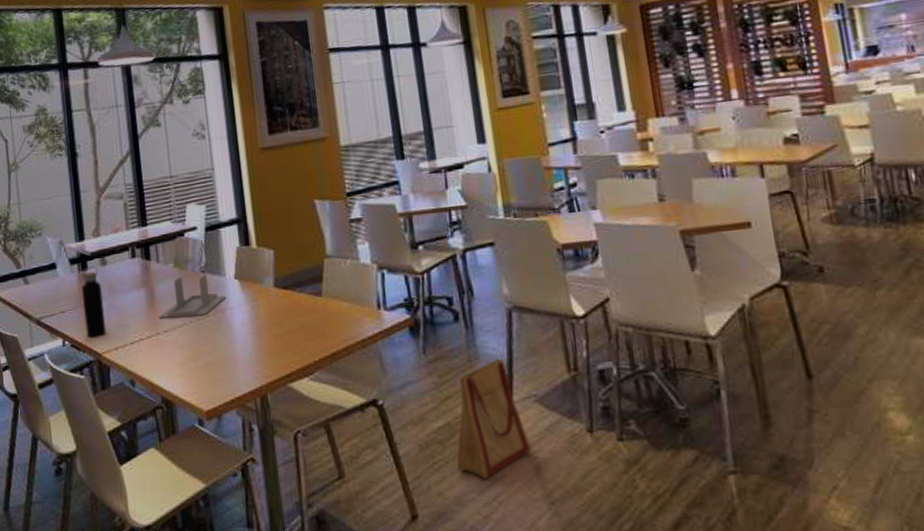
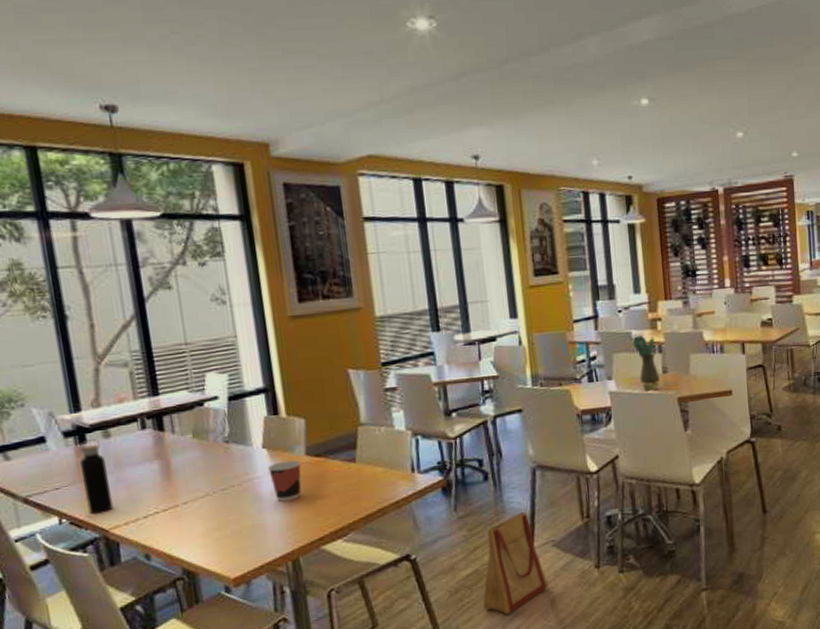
napkin holder: present [159,274,227,319] -> none [177,444,254,491]
cup: none [238,292,270,334] -> present [267,460,302,501]
vase: none [616,155,656,223] -> present [630,332,660,391]

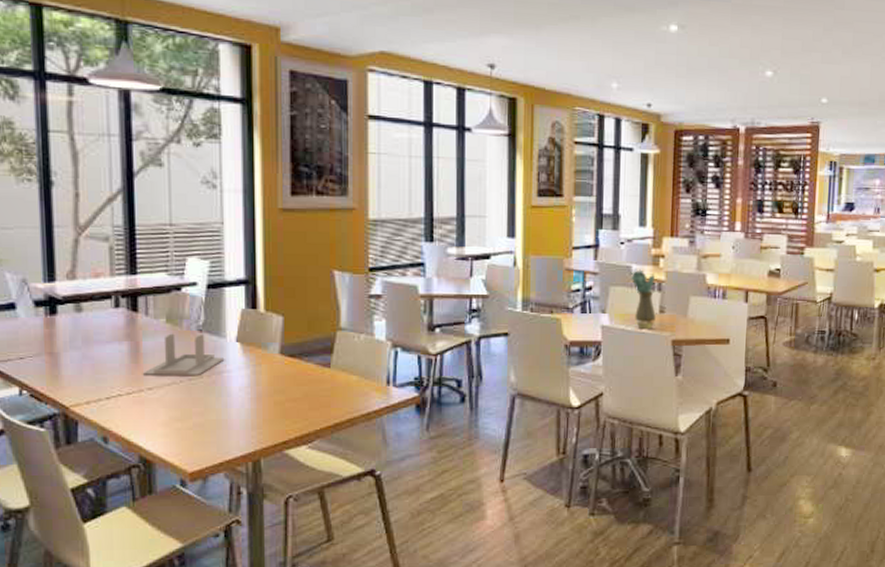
water bottle: present [79,439,114,514] -> none [48,312,77,389]
napkin holder: none [177,444,254,491] -> present [143,333,225,375]
cup: present [267,460,302,501] -> none [238,357,273,399]
shopping bag: present [483,512,548,615] -> none [445,440,514,545]

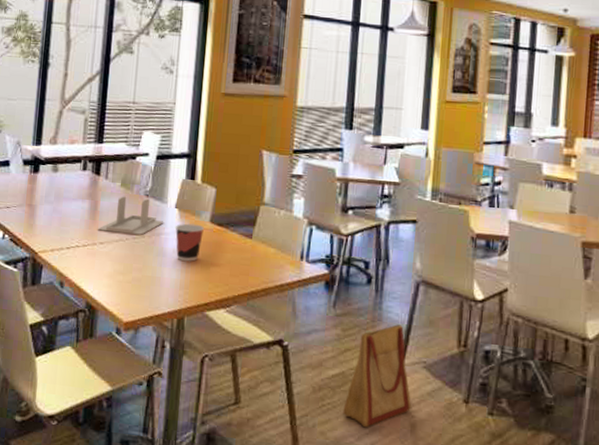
cup: none [238,357,273,399] -> present [175,223,204,261]
shopping bag: none [445,440,514,545] -> present [343,324,411,428]
vase: present [630,266,656,330] -> none [540,164,566,229]

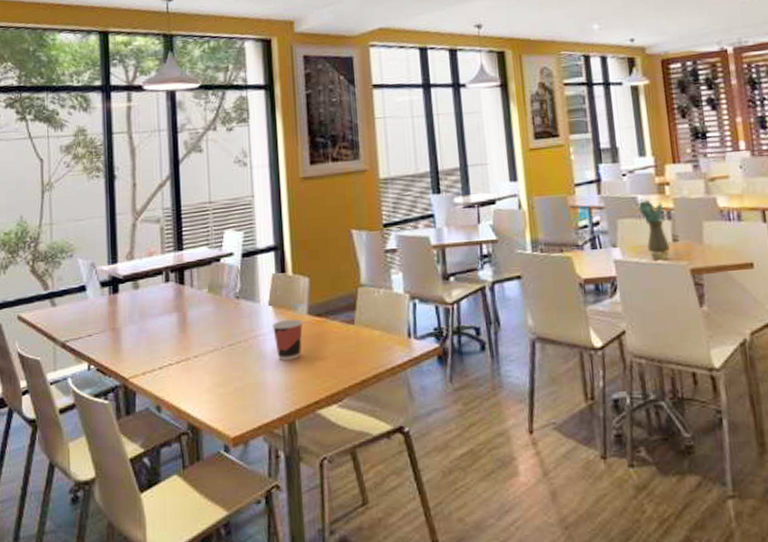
napkin holder: present [98,196,164,235] -> none [190,300,260,344]
shopping bag: present [343,324,411,428] -> none [478,388,548,505]
vase: none [540,164,566,229] -> present [636,197,670,261]

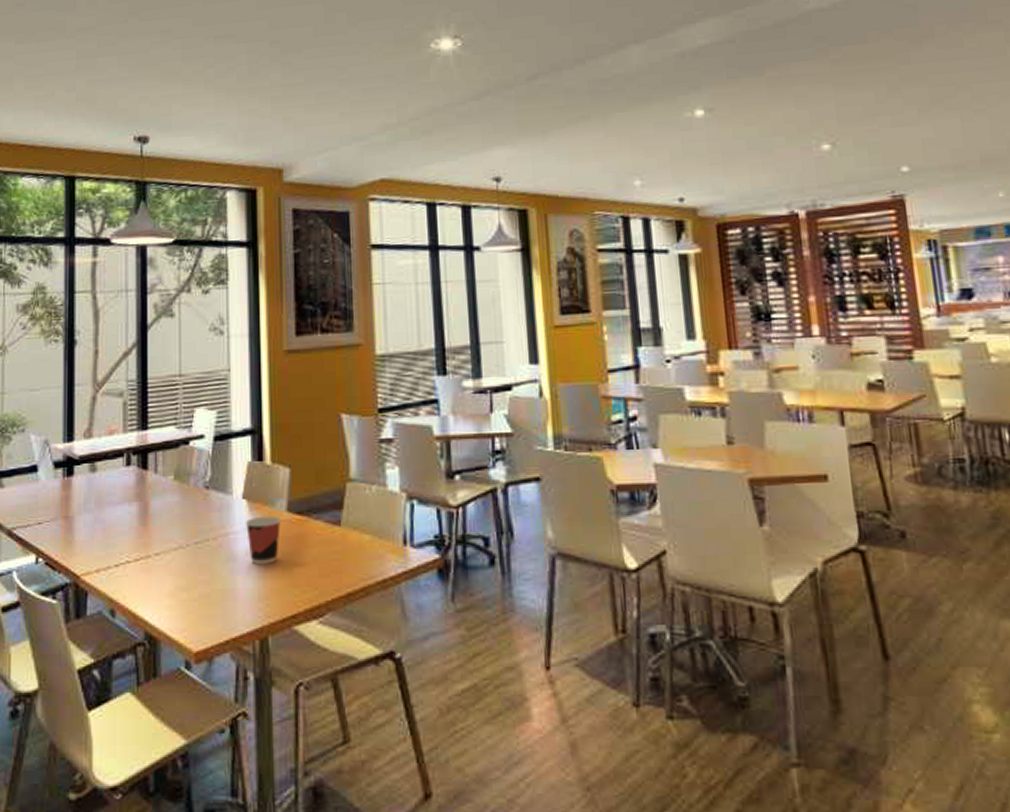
vase: present [636,197,670,261] -> none [682,389,723,467]

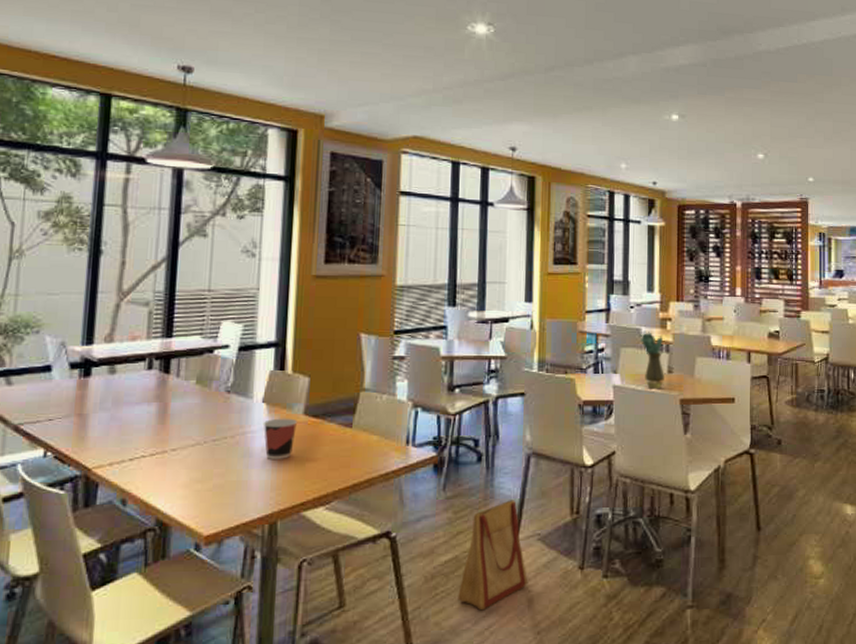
shopping bag: none [481,614,567,756] -> present [458,500,527,611]
vase: none [682,389,723,467] -> present [639,329,664,389]

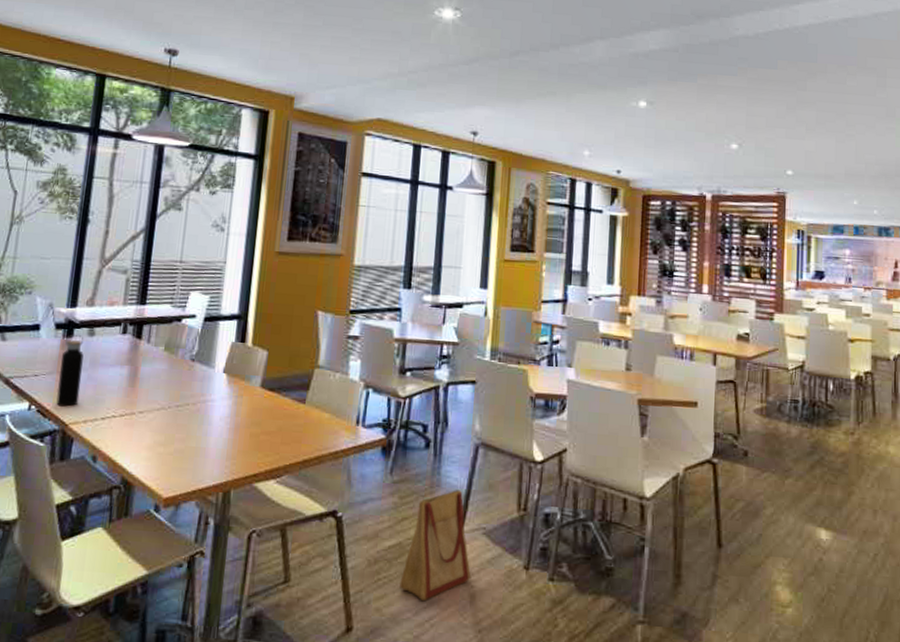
water bottle: none [75,374,105,450] -> present [56,335,84,407]
cup: present [263,418,297,459] -> none [222,389,254,430]
vase: present [639,329,664,389] -> none [597,323,622,387]

